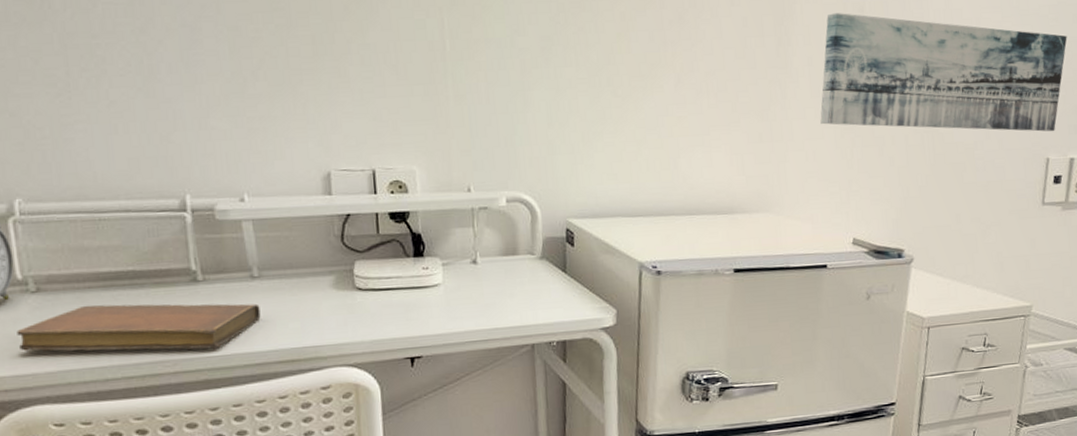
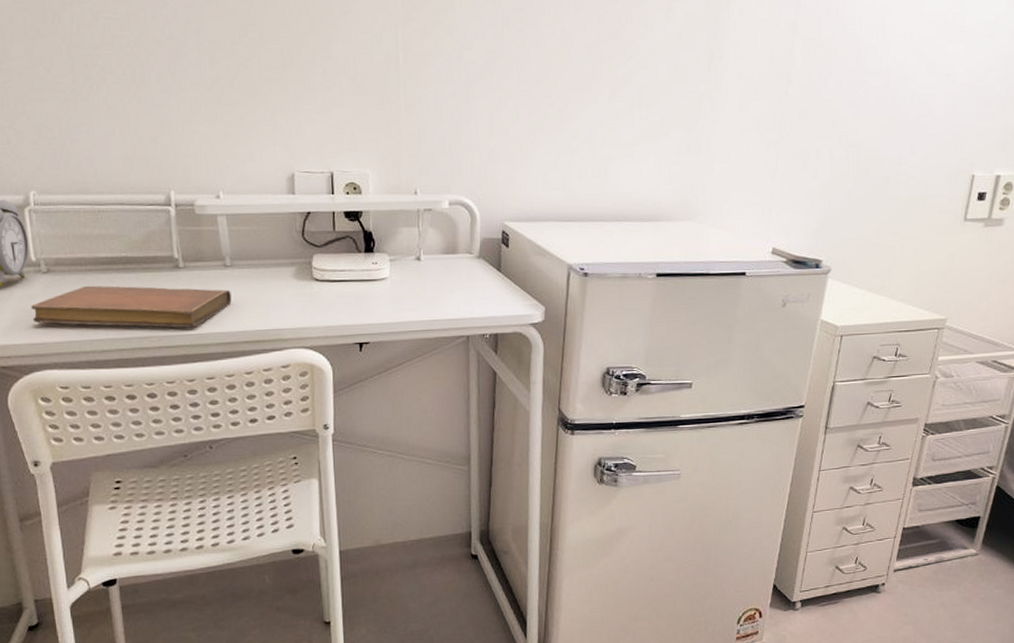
wall art: present [820,13,1067,132] -> none [747,29,1002,149]

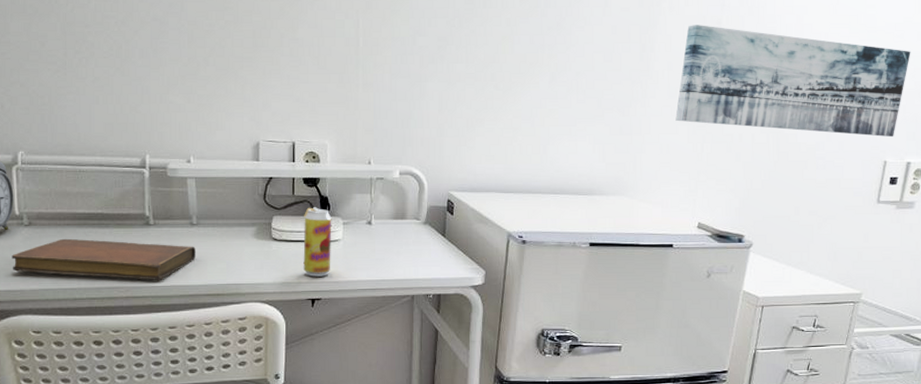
beverage can: none [347,243,379,319] -> present [303,207,332,277]
wall art: none [747,29,1002,149] -> present [675,25,911,138]

